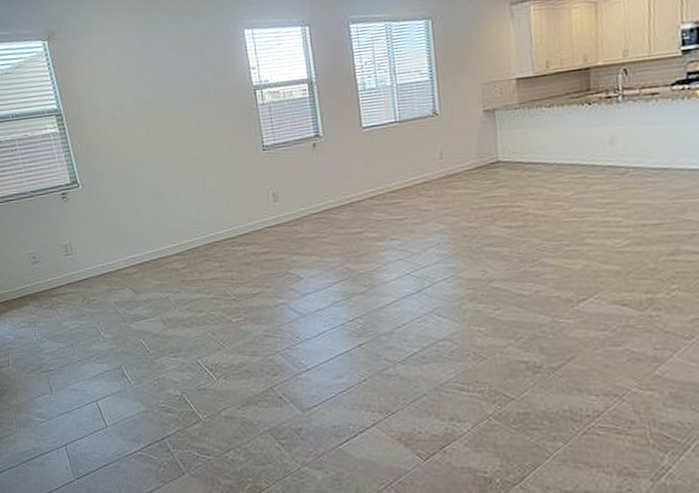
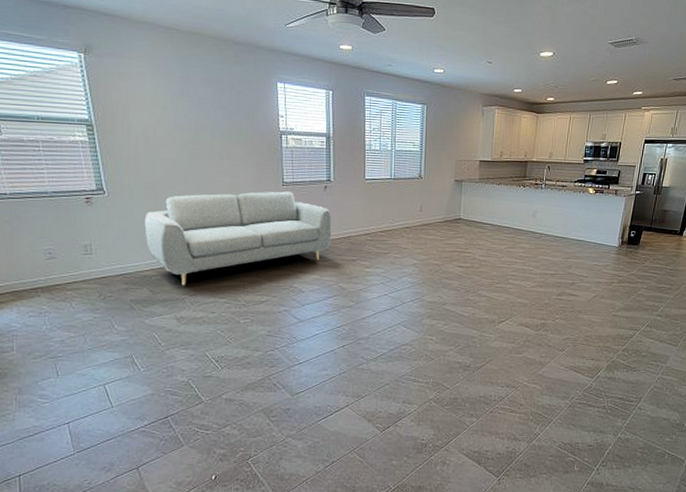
sofa: none [120,156,329,283] -> present [144,191,332,286]

